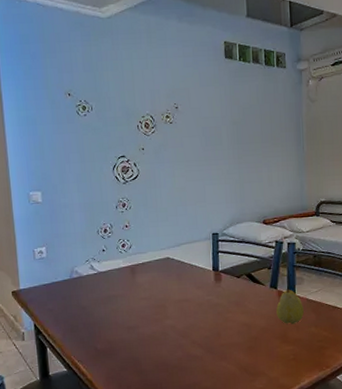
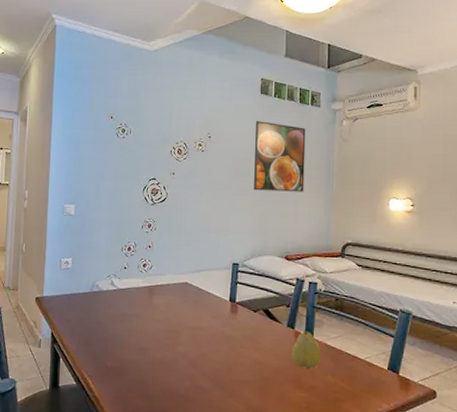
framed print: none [223,87,276,159] -> present [254,121,306,192]

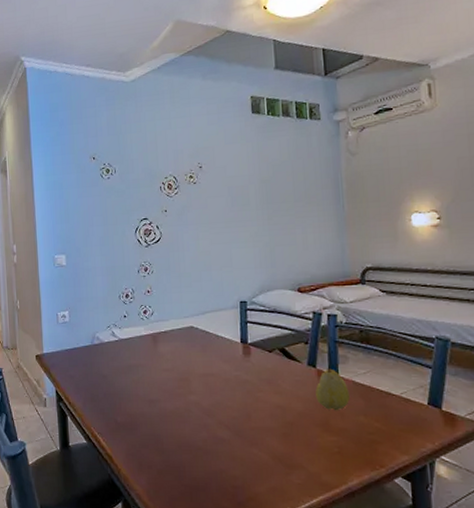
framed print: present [254,121,306,192] -> none [250,143,312,220]

